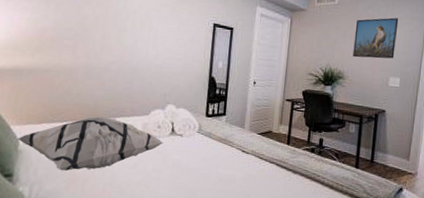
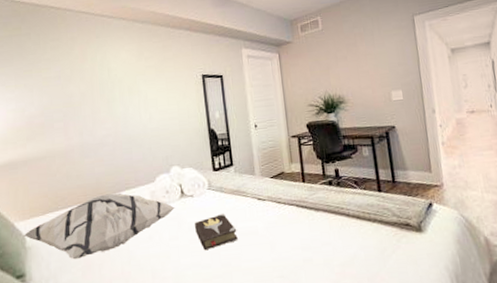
hardback book: none [178,157,217,187] -> present [195,213,238,250]
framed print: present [352,17,399,59] -> none [345,31,391,79]

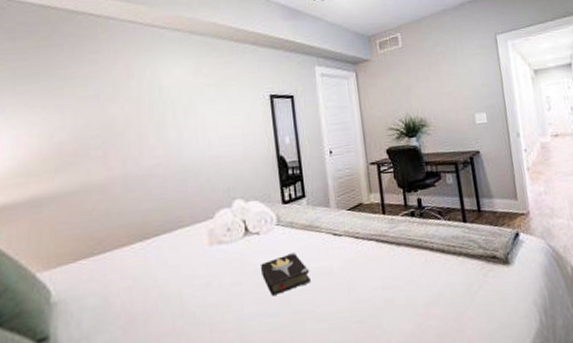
decorative pillow: present [22,193,175,260] -> none [46,233,238,316]

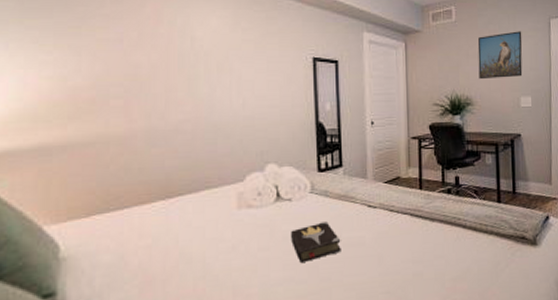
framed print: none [426,50,475,101] -> present [477,31,523,80]

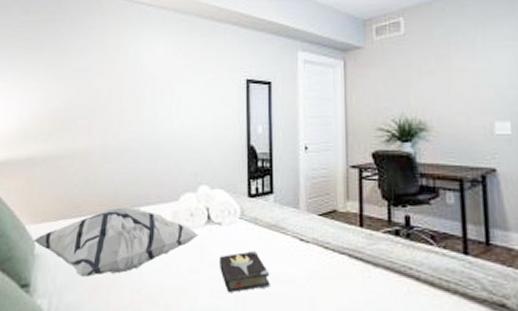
decorative pillow: none [54,193,268,274] -> present [32,207,198,278]
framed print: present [477,31,523,80] -> none [433,41,497,101]

